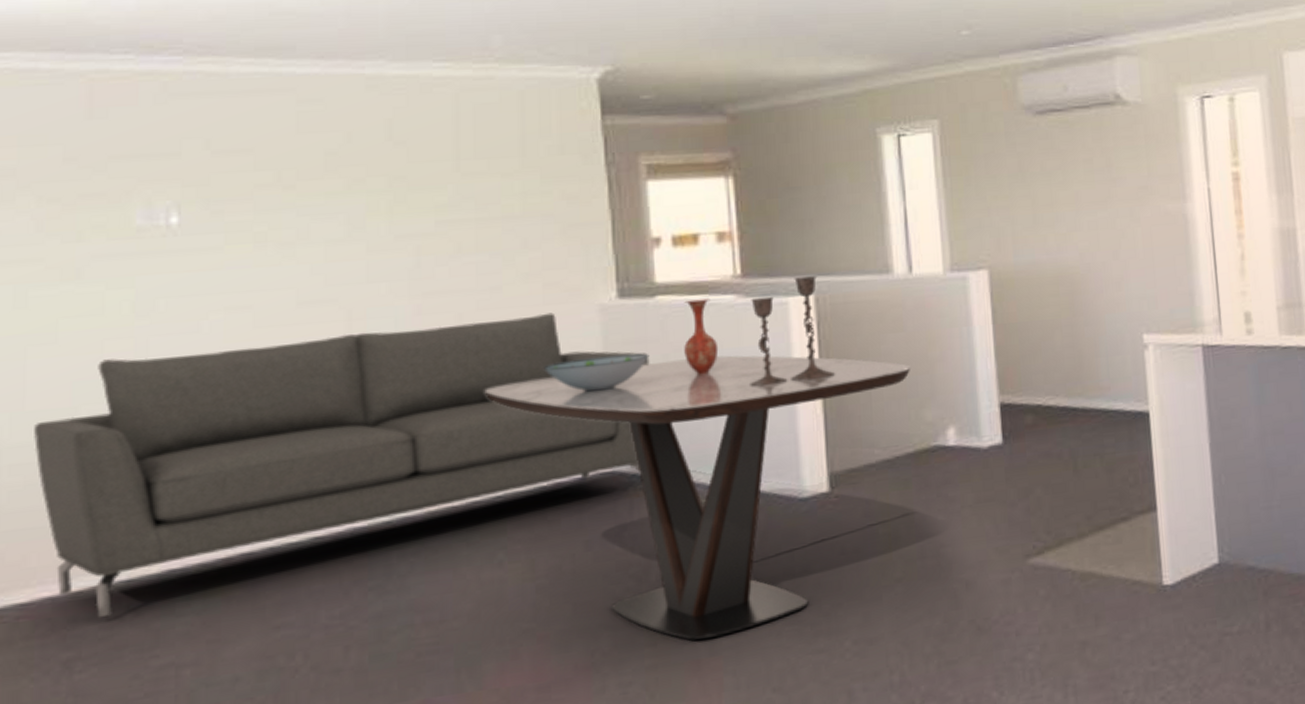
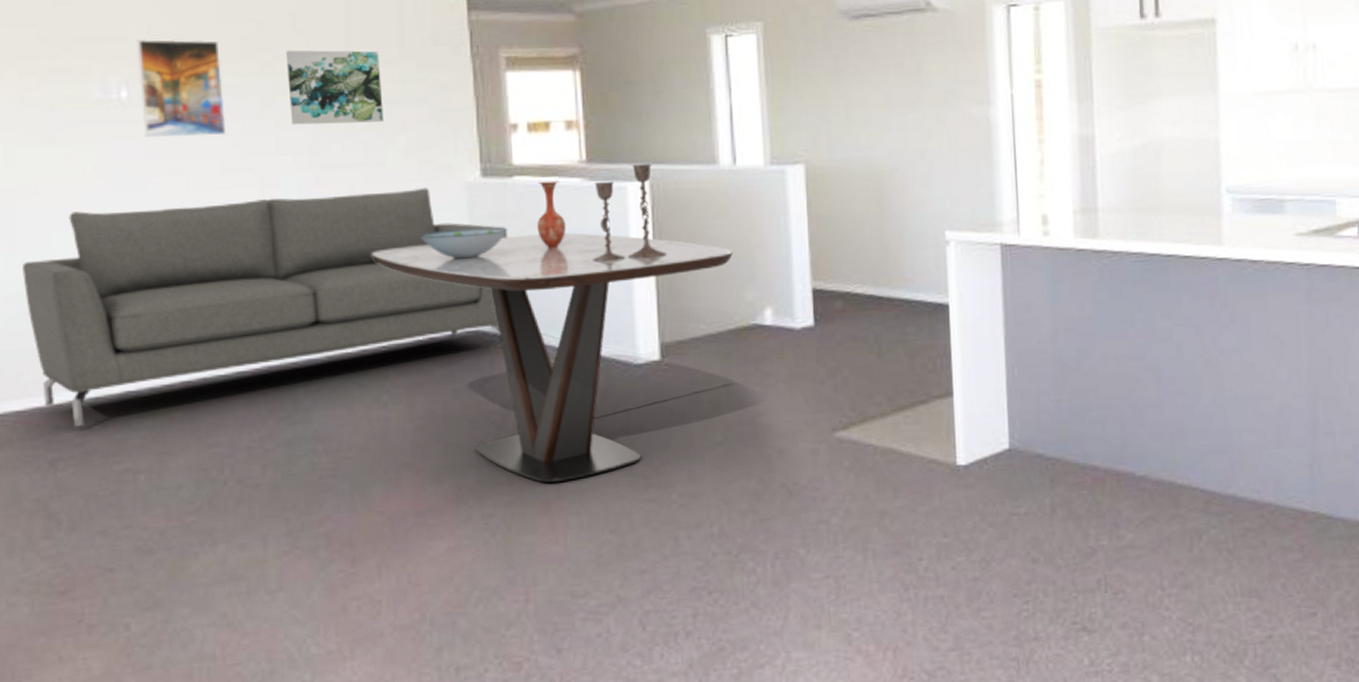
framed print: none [191,155,305,269] -> present [136,39,227,137]
wall art: none [381,162,500,248] -> present [286,50,383,125]

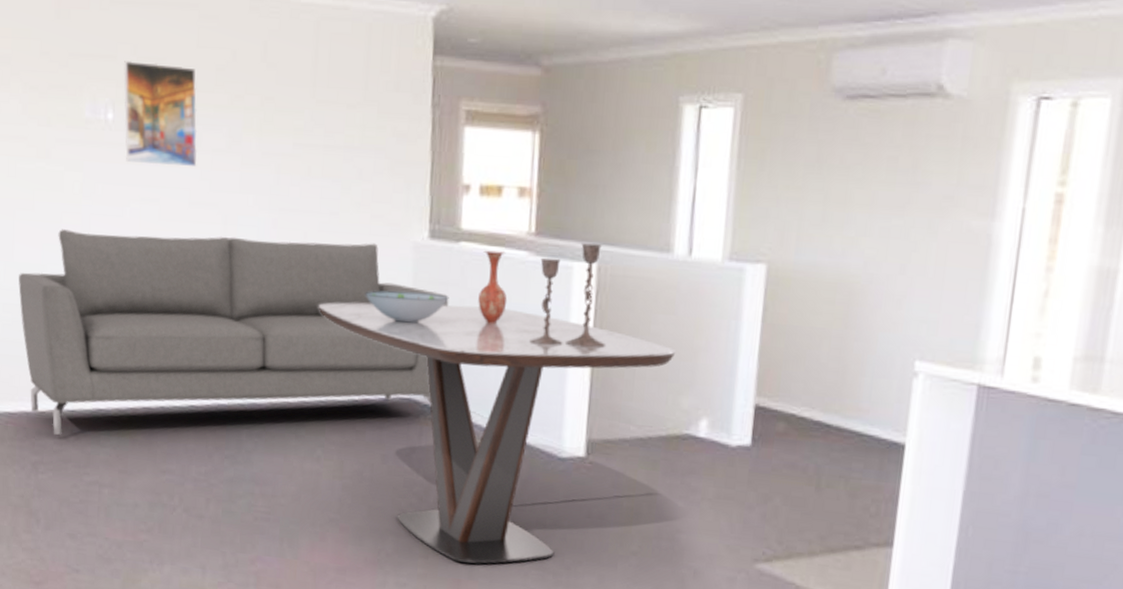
wall art: present [286,50,383,125] -> none [255,83,343,169]

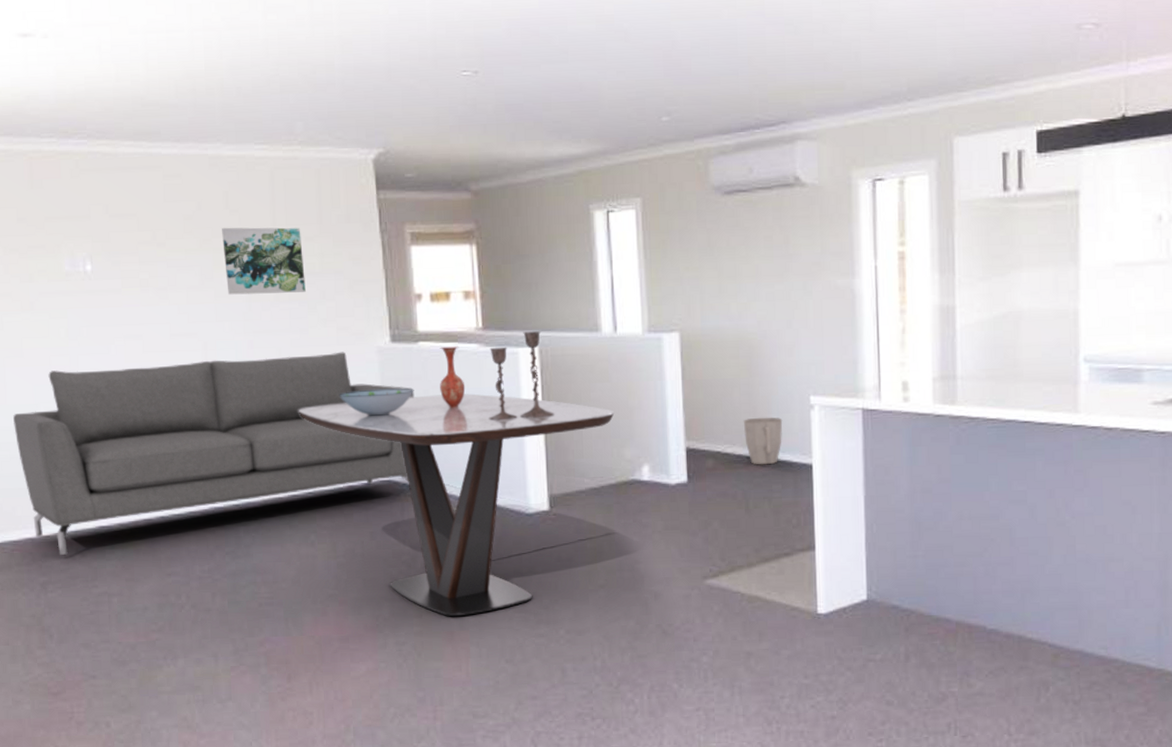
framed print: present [123,60,198,168] -> none [97,218,174,306]
wall art: none [255,83,343,169] -> present [222,227,306,295]
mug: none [827,378,877,438] -> present [743,417,783,465]

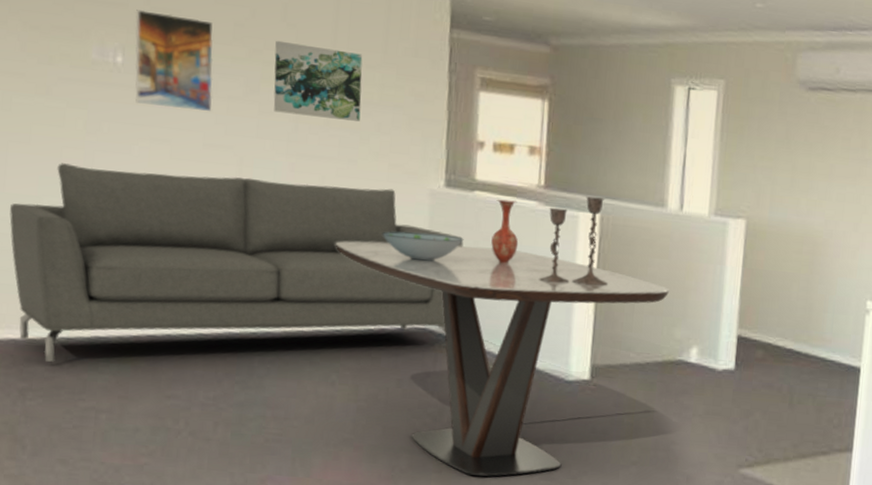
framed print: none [97,218,174,306] -> present [134,9,214,112]
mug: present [743,417,783,465] -> none [797,314,837,363]

